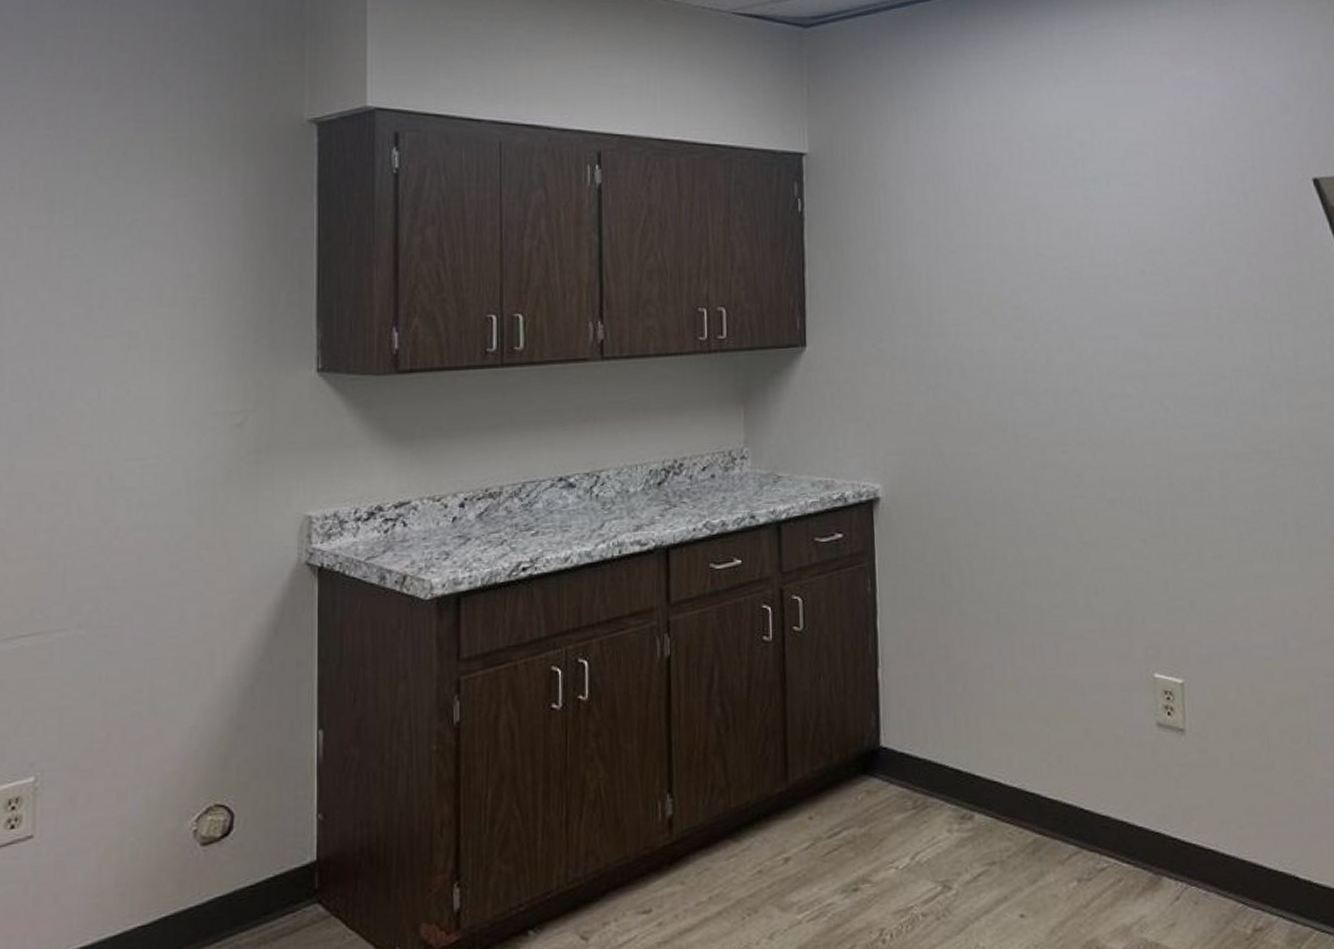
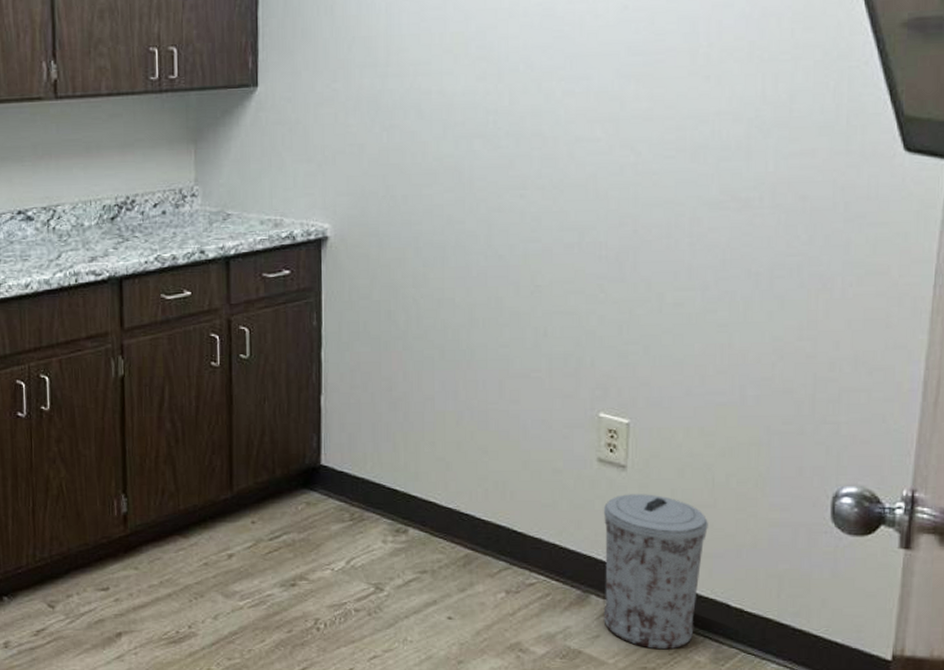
trash can: none [1166,759,1269,935] -> present [603,494,708,650]

